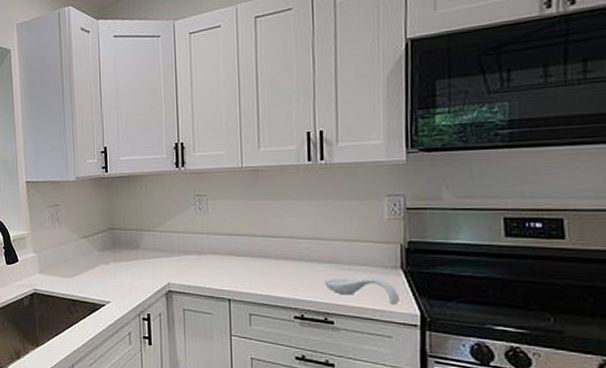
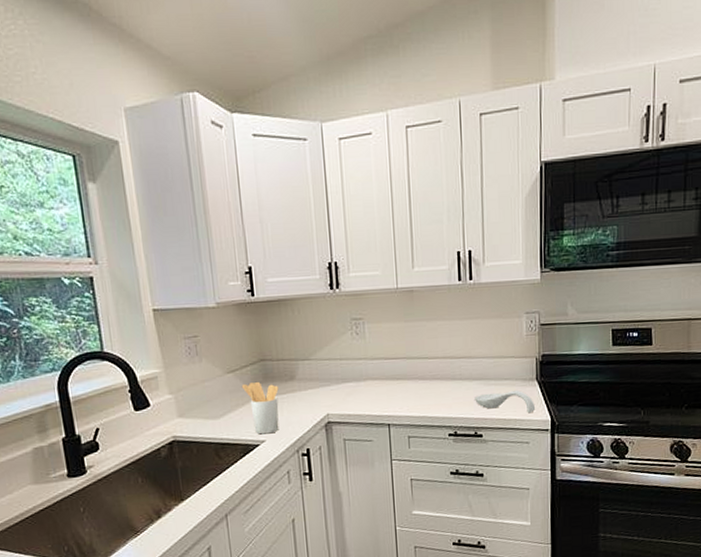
utensil holder: none [92,247,125,296] -> present [241,381,279,435]

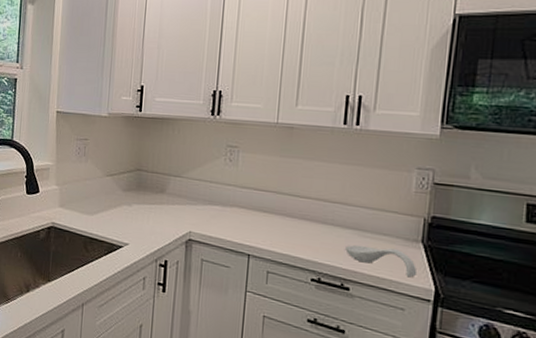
utensil holder: present [241,381,279,435] -> none [116,188,149,239]

